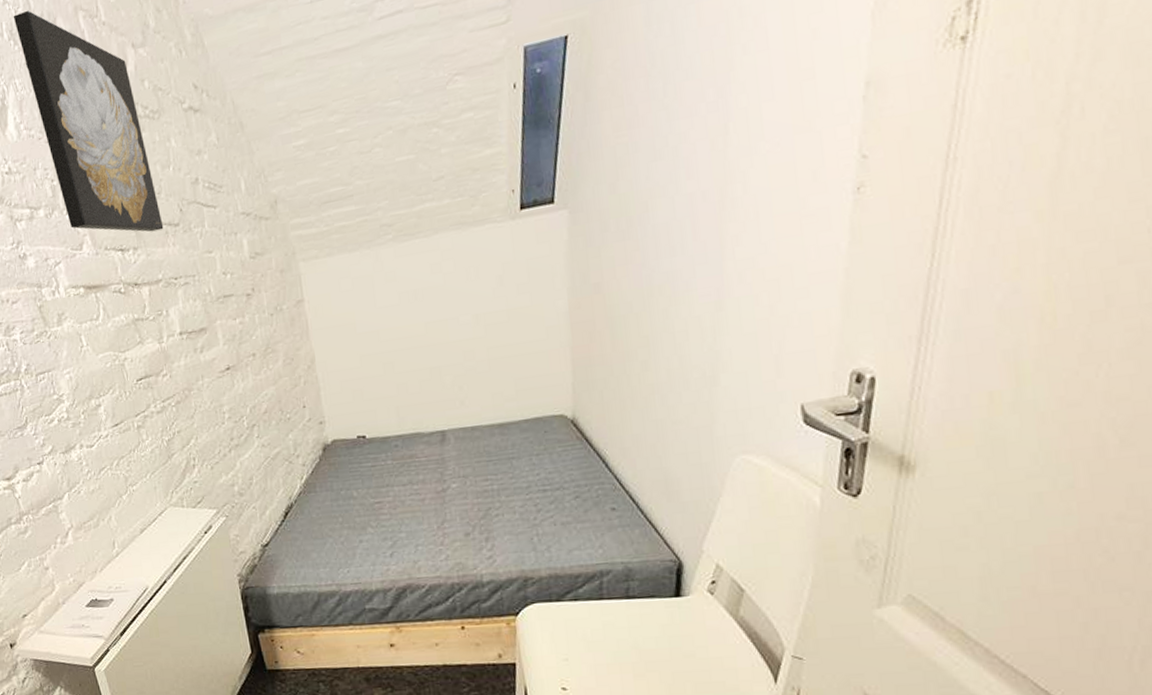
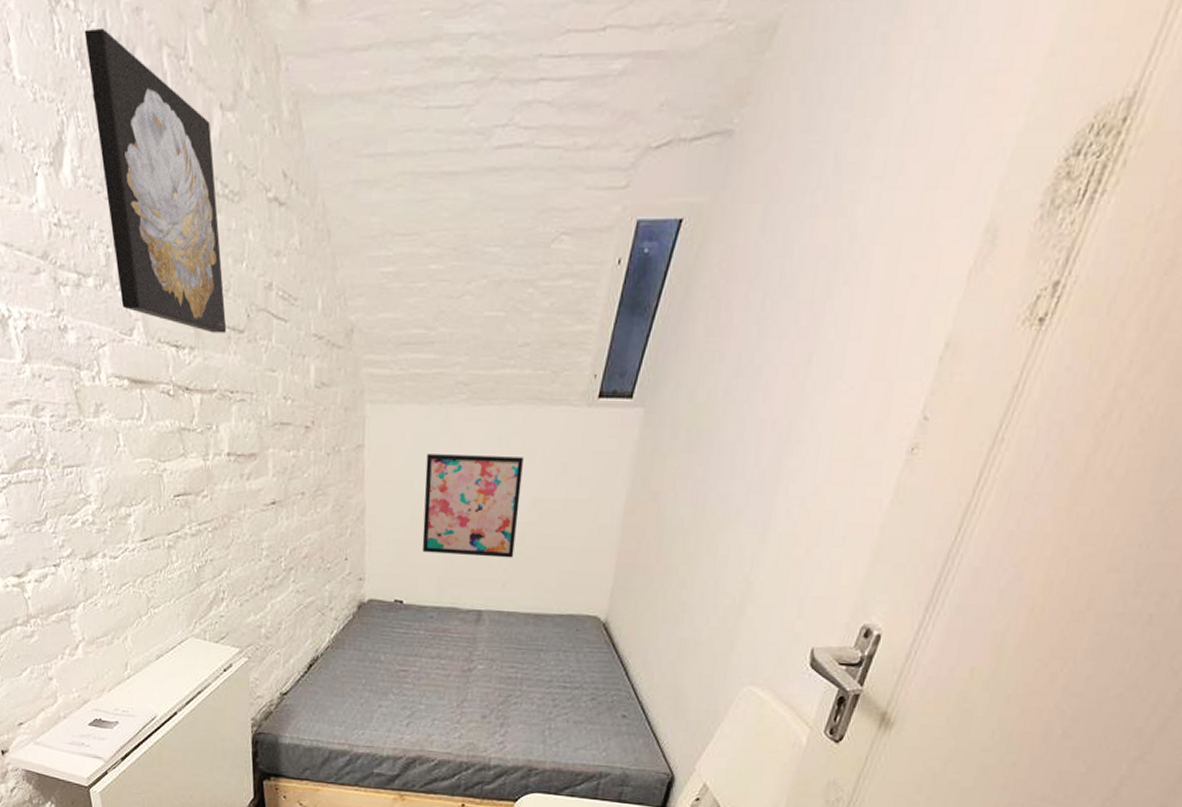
wall art: none [364,279,467,386] -> present [422,454,524,558]

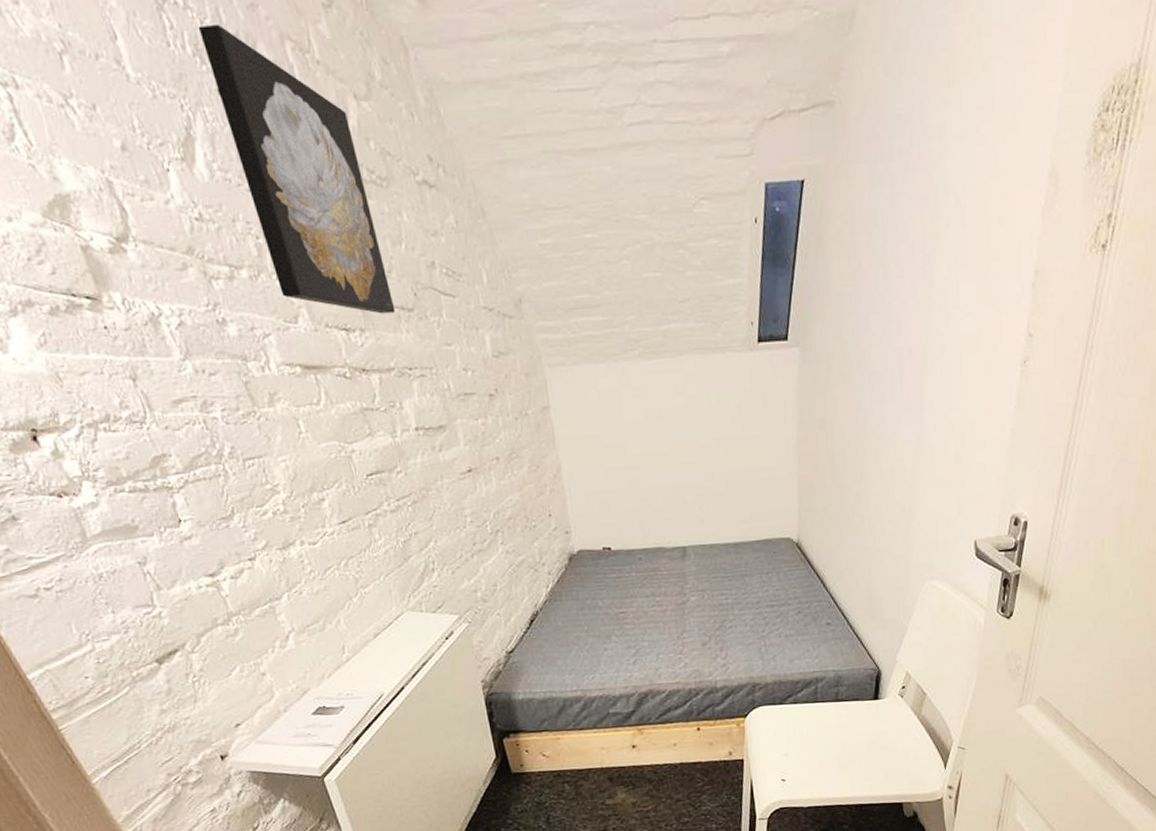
wall art: present [422,454,524,558] -> none [611,402,706,500]

